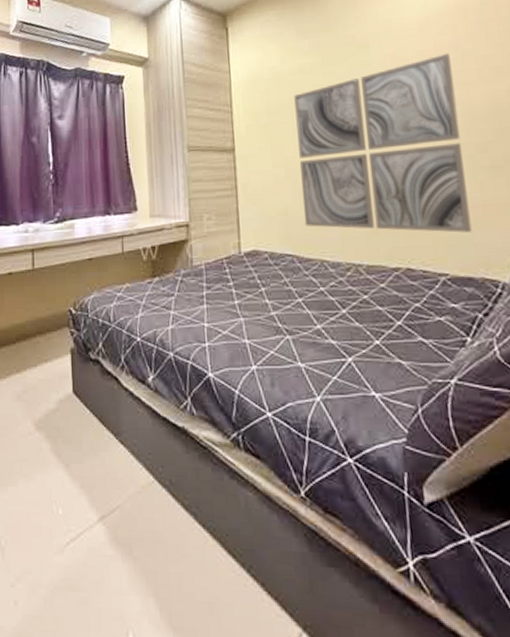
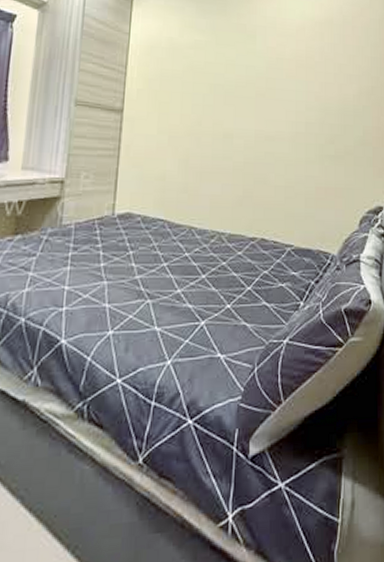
wall art: present [294,53,472,233] -> none [179,56,316,210]

